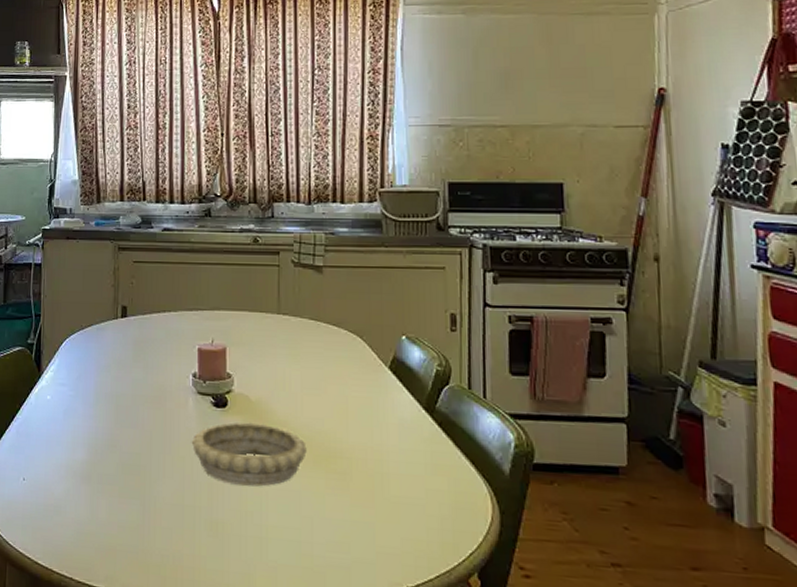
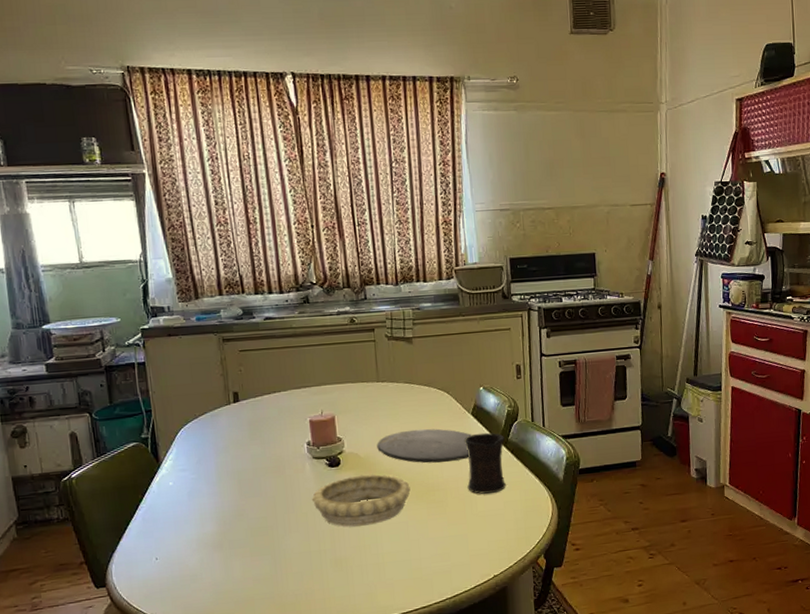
plate: none [271,376,388,425] -> present [377,428,472,463]
mug: none [377,393,431,475] -> present [464,432,506,494]

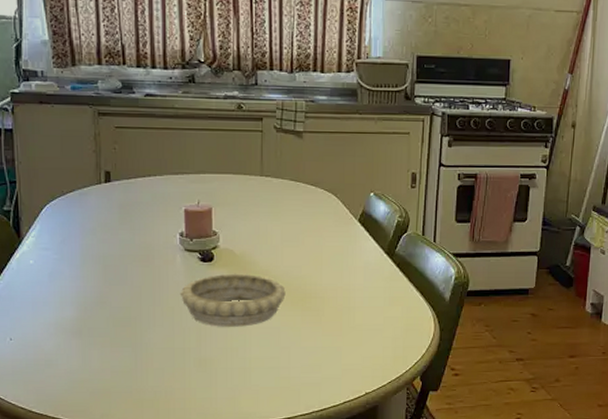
plate: present [377,428,472,463] -> none [254,231,357,268]
mug: present [464,432,506,494] -> none [347,242,391,306]

